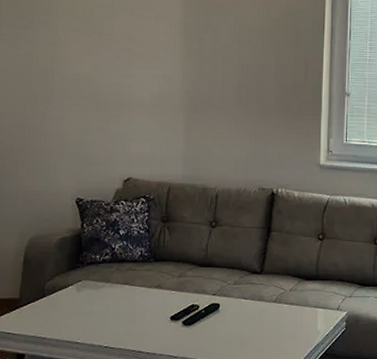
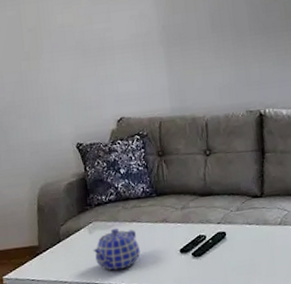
teapot: none [78,289,129,331] -> present [92,228,140,271]

